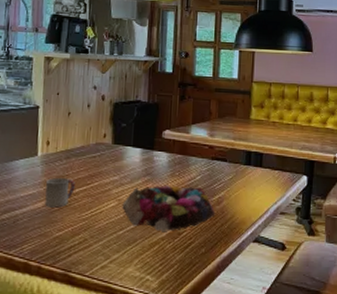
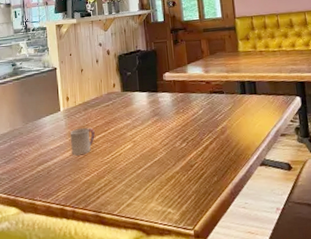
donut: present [122,185,215,231] -> none [137,120,222,166]

